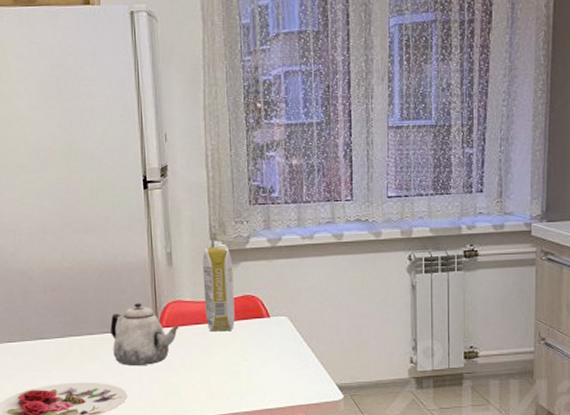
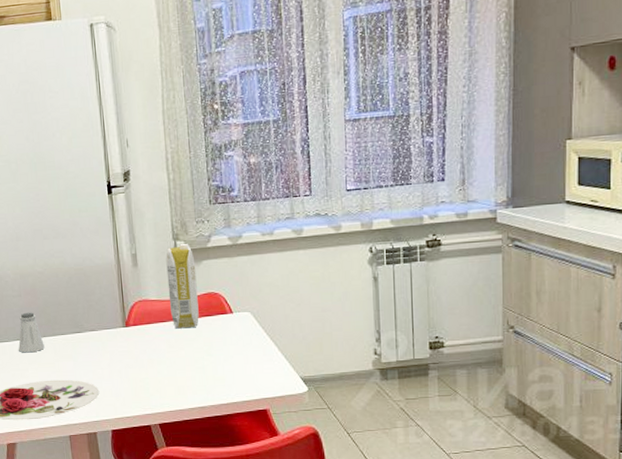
saltshaker: none [41,310,70,353] -> present [18,312,45,353]
teapot: present [110,303,179,365] -> none [81,303,146,363]

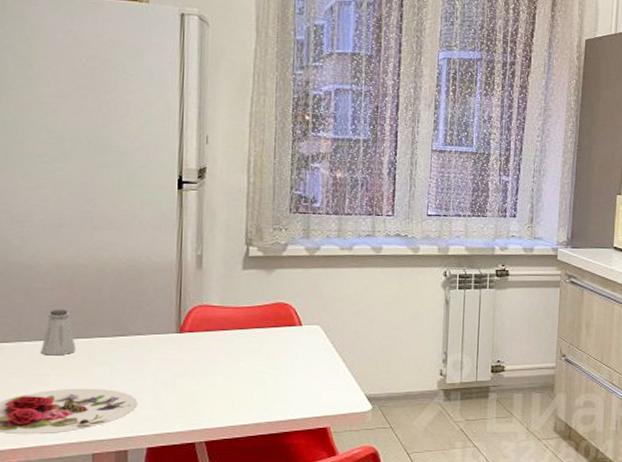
juice carton: present [166,244,199,329] -> none [233,250,268,339]

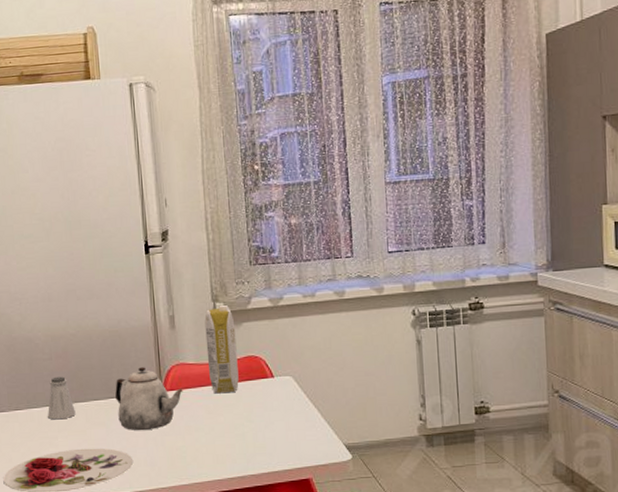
teapot: none [125,306,203,371] -> present [115,367,183,430]
juice carton: none [233,250,268,339] -> present [204,305,239,394]

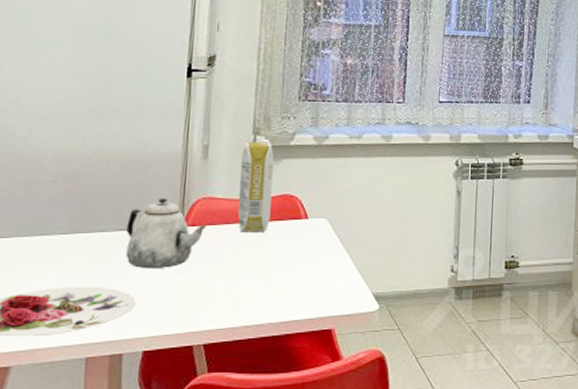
saltshaker: present [48,376,76,420] -> none [40,202,76,252]

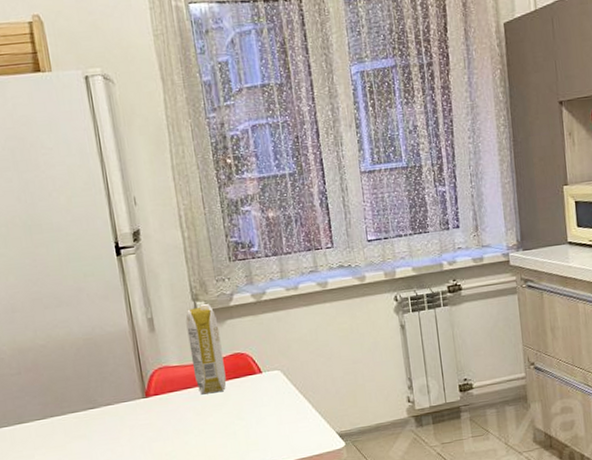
teapot: present [126,198,206,268] -> none [94,373,169,440]

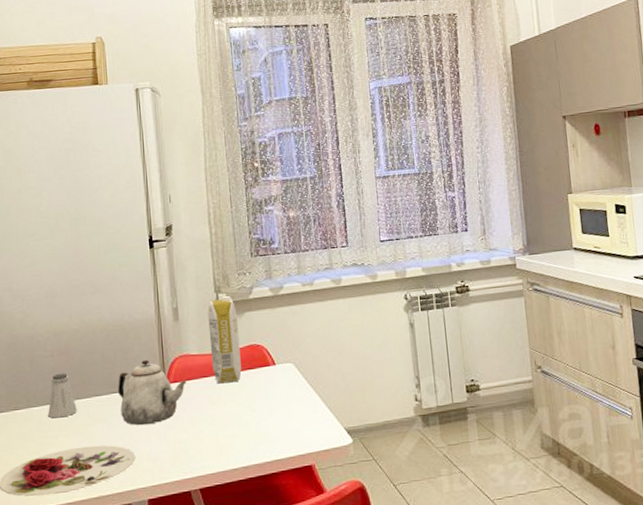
saltshaker: none [20,391,53,438] -> present [48,373,77,418]
teapot: none [94,373,169,440] -> present [118,360,187,425]

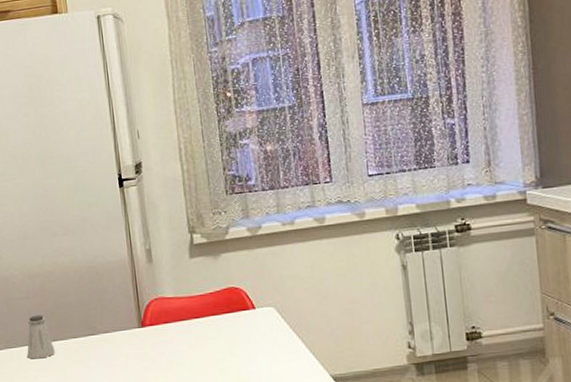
teapot: present [118,360,187,425] -> none [94,302,163,368]
juice carton: present [208,296,242,384] -> none [182,237,220,328]

